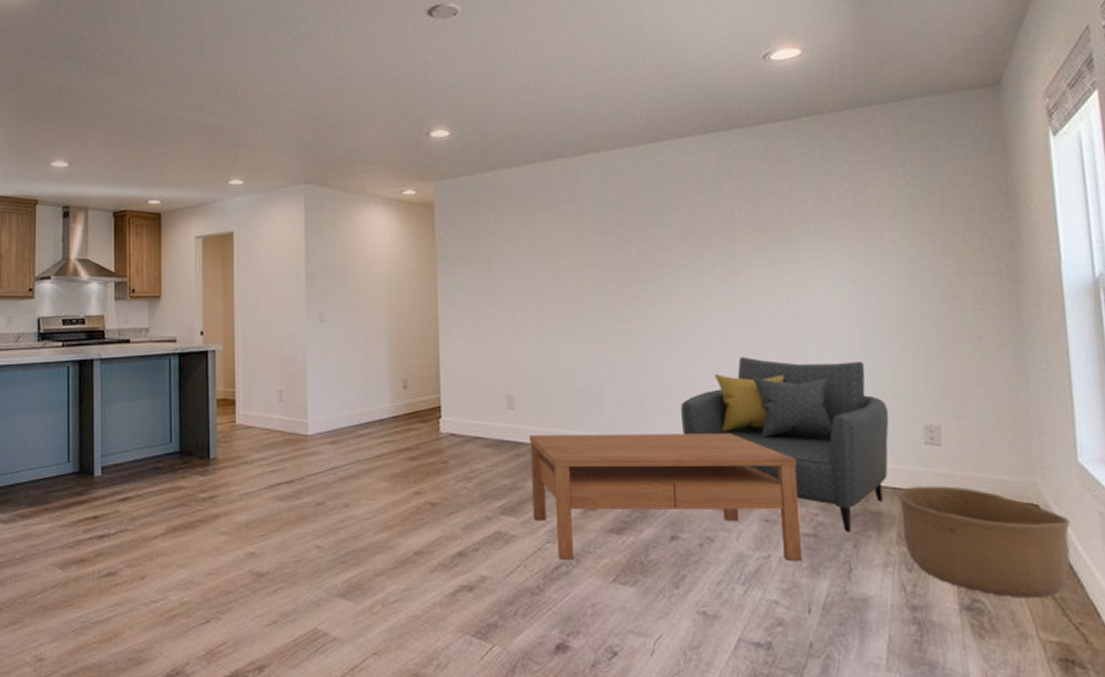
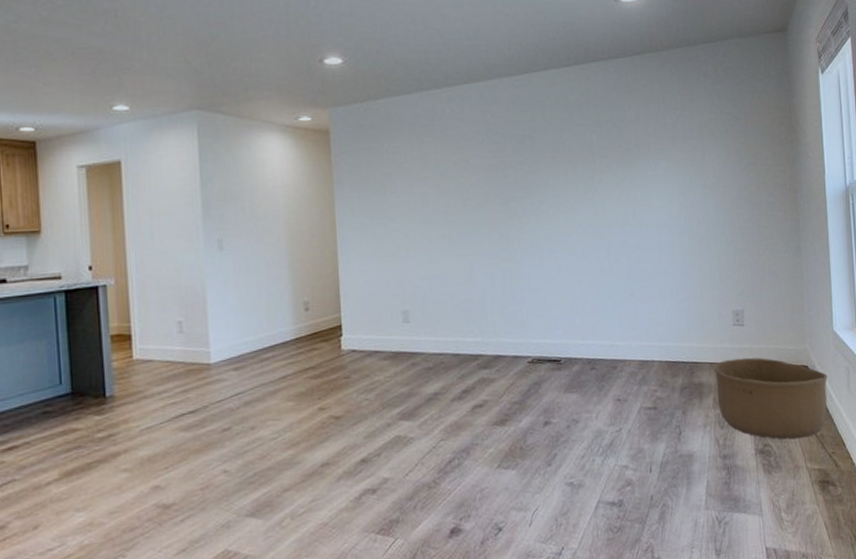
coffee table: present [528,433,803,560] -> none [423,329,646,454]
armchair: present [680,356,889,533] -> none [550,261,708,403]

